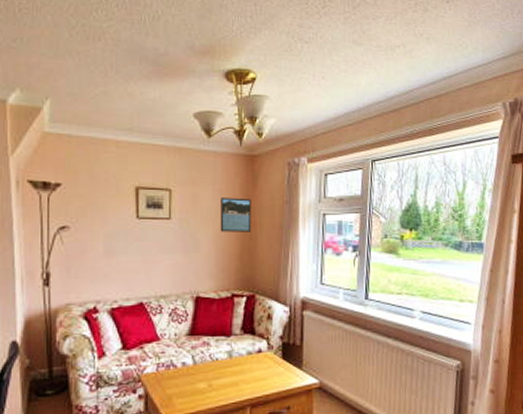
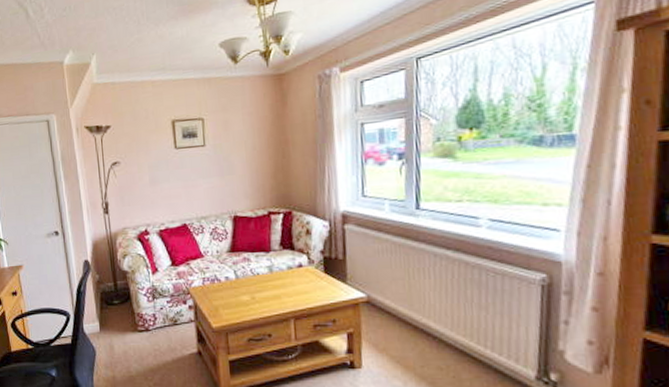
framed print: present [220,197,252,232] -> none [251,118,284,153]

